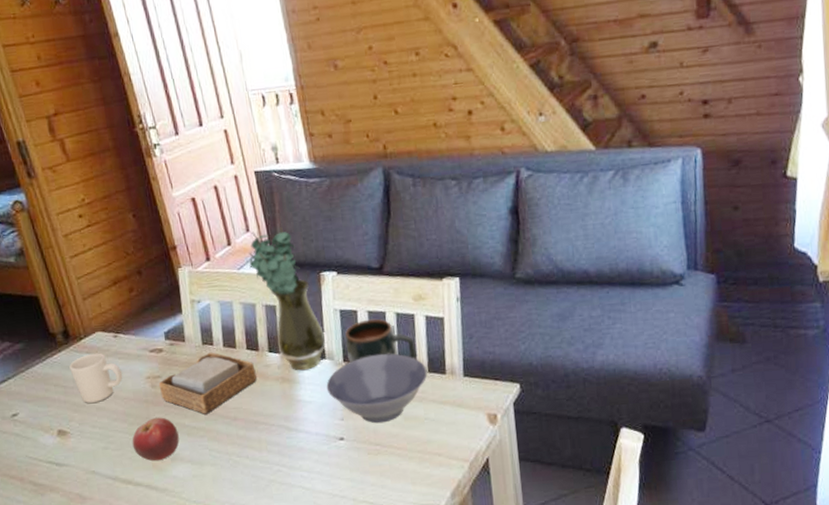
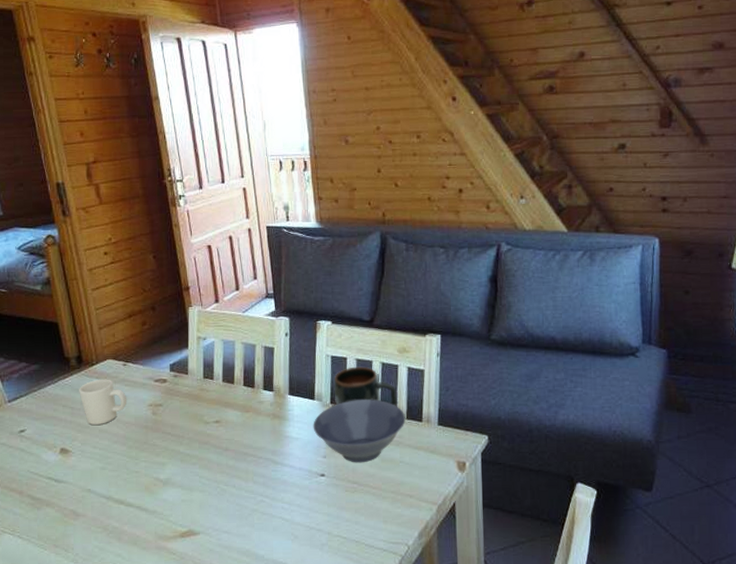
fruit: present [132,417,179,461] -> none [129,443,173,484]
napkin holder: present [158,352,257,415] -> none [159,386,250,443]
vase: present [249,227,325,371] -> none [253,278,315,409]

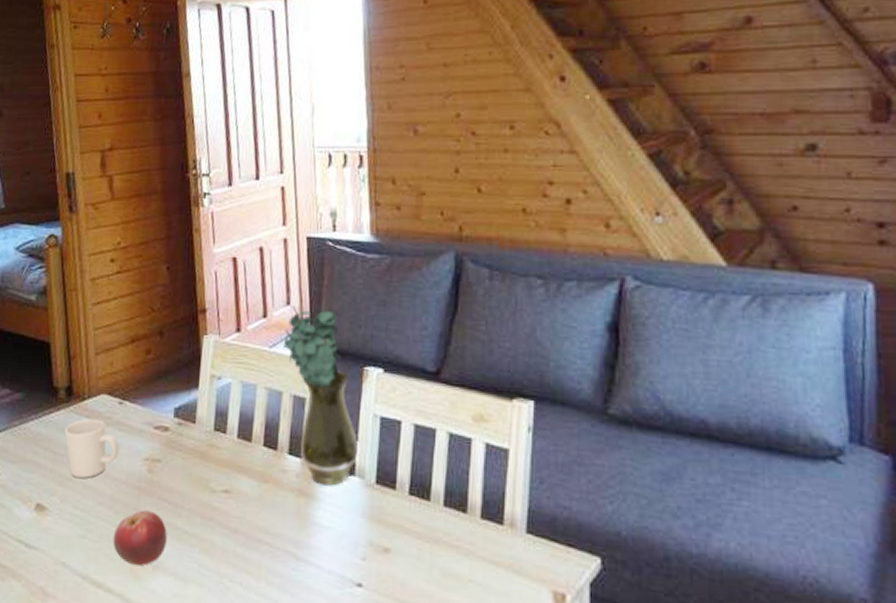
fruit: none [129,443,173,484] -> present [113,510,167,566]
vase: none [253,278,315,409] -> present [283,305,357,486]
bowl: present [313,399,406,463] -> none [350,481,479,575]
mug: present [335,366,398,406] -> none [382,434,470,497]

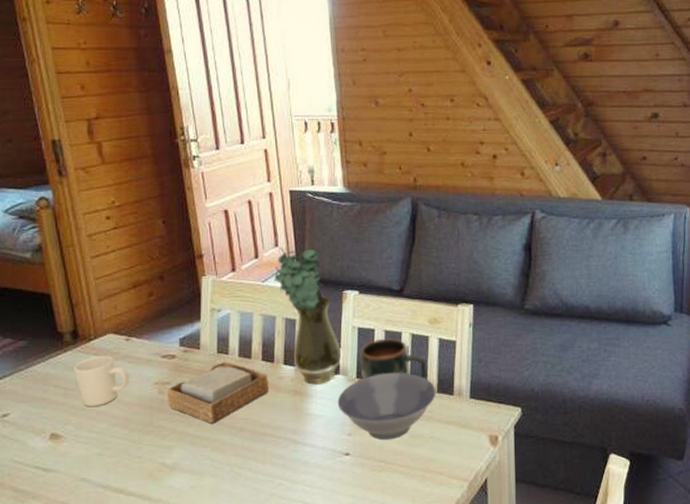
fruit: present [113,510,167,566] -> none [130,424,181,470]
napkin holder: none [156,441,270,518] -> present [166,361,268,424]
bowl: none [350,481,479,575] -> present [337,373,436,440]
mug: none [382,434,470,497] -> present [361,338,429,379]

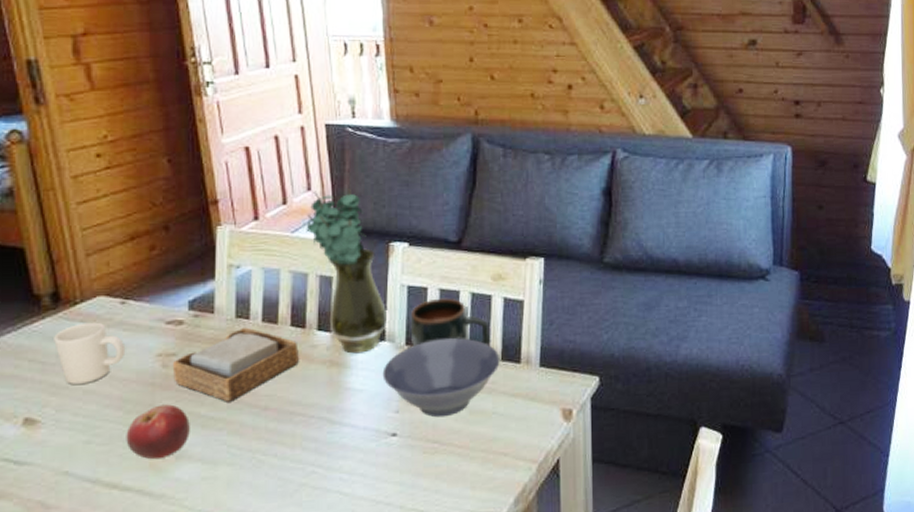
fruit: none [130,424,181,470] -> present [126,404,190,460]

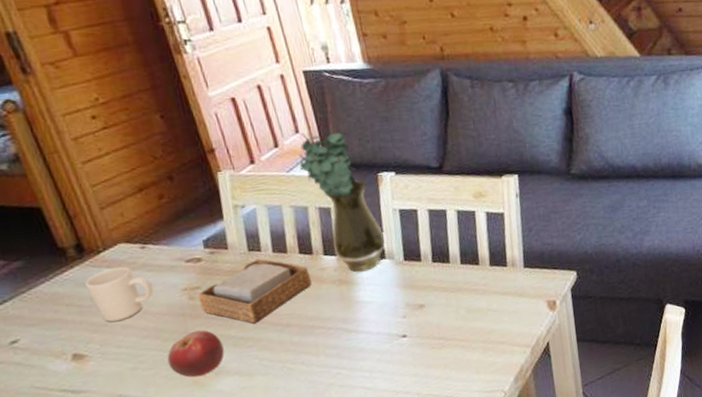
bowl: present [382,338,500,418] -> none [387,249,489,318]
mug: present [411,297,491,346] -> none [405,216,479,261]

